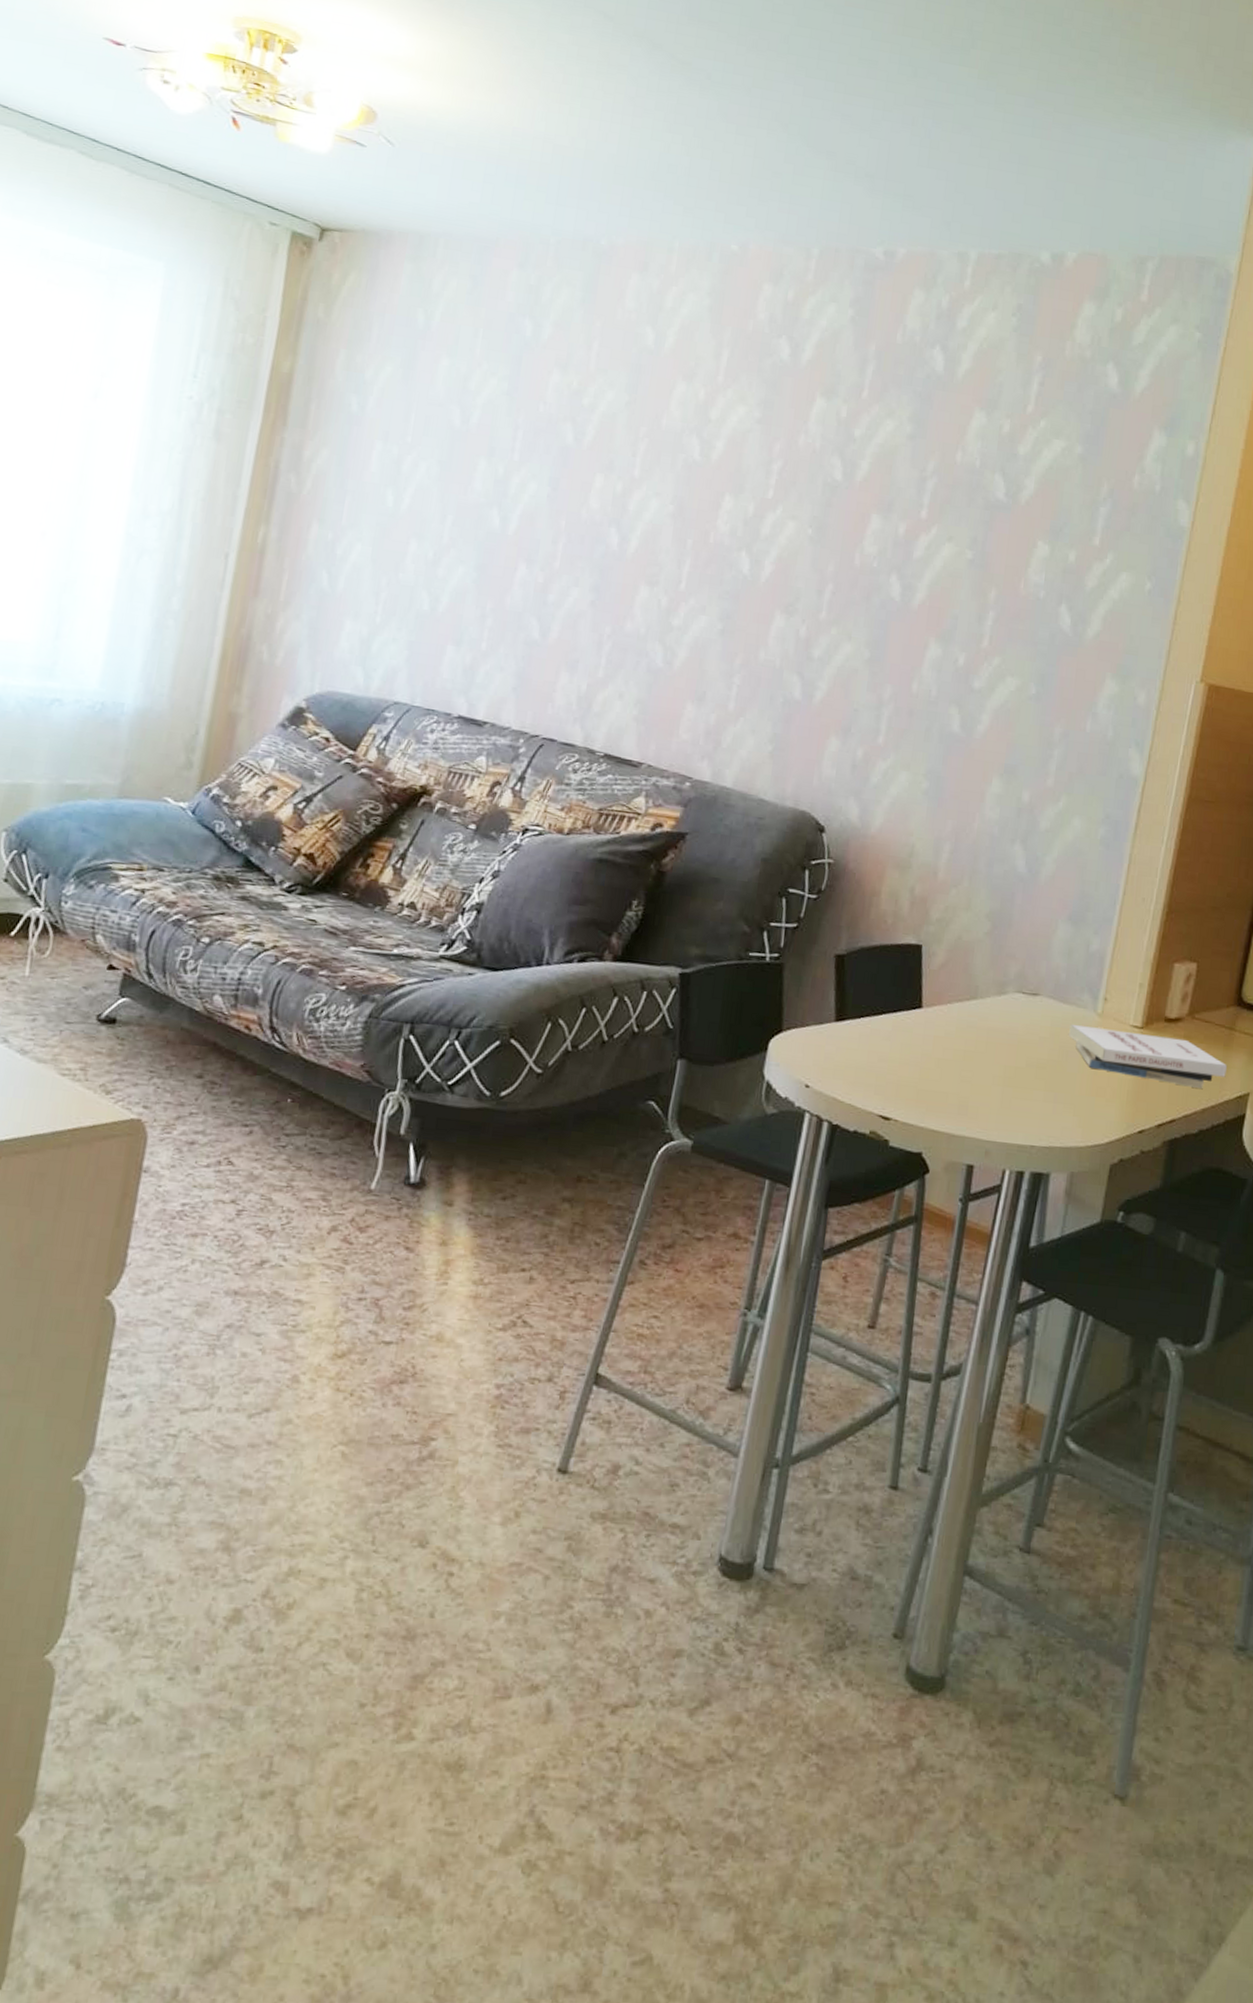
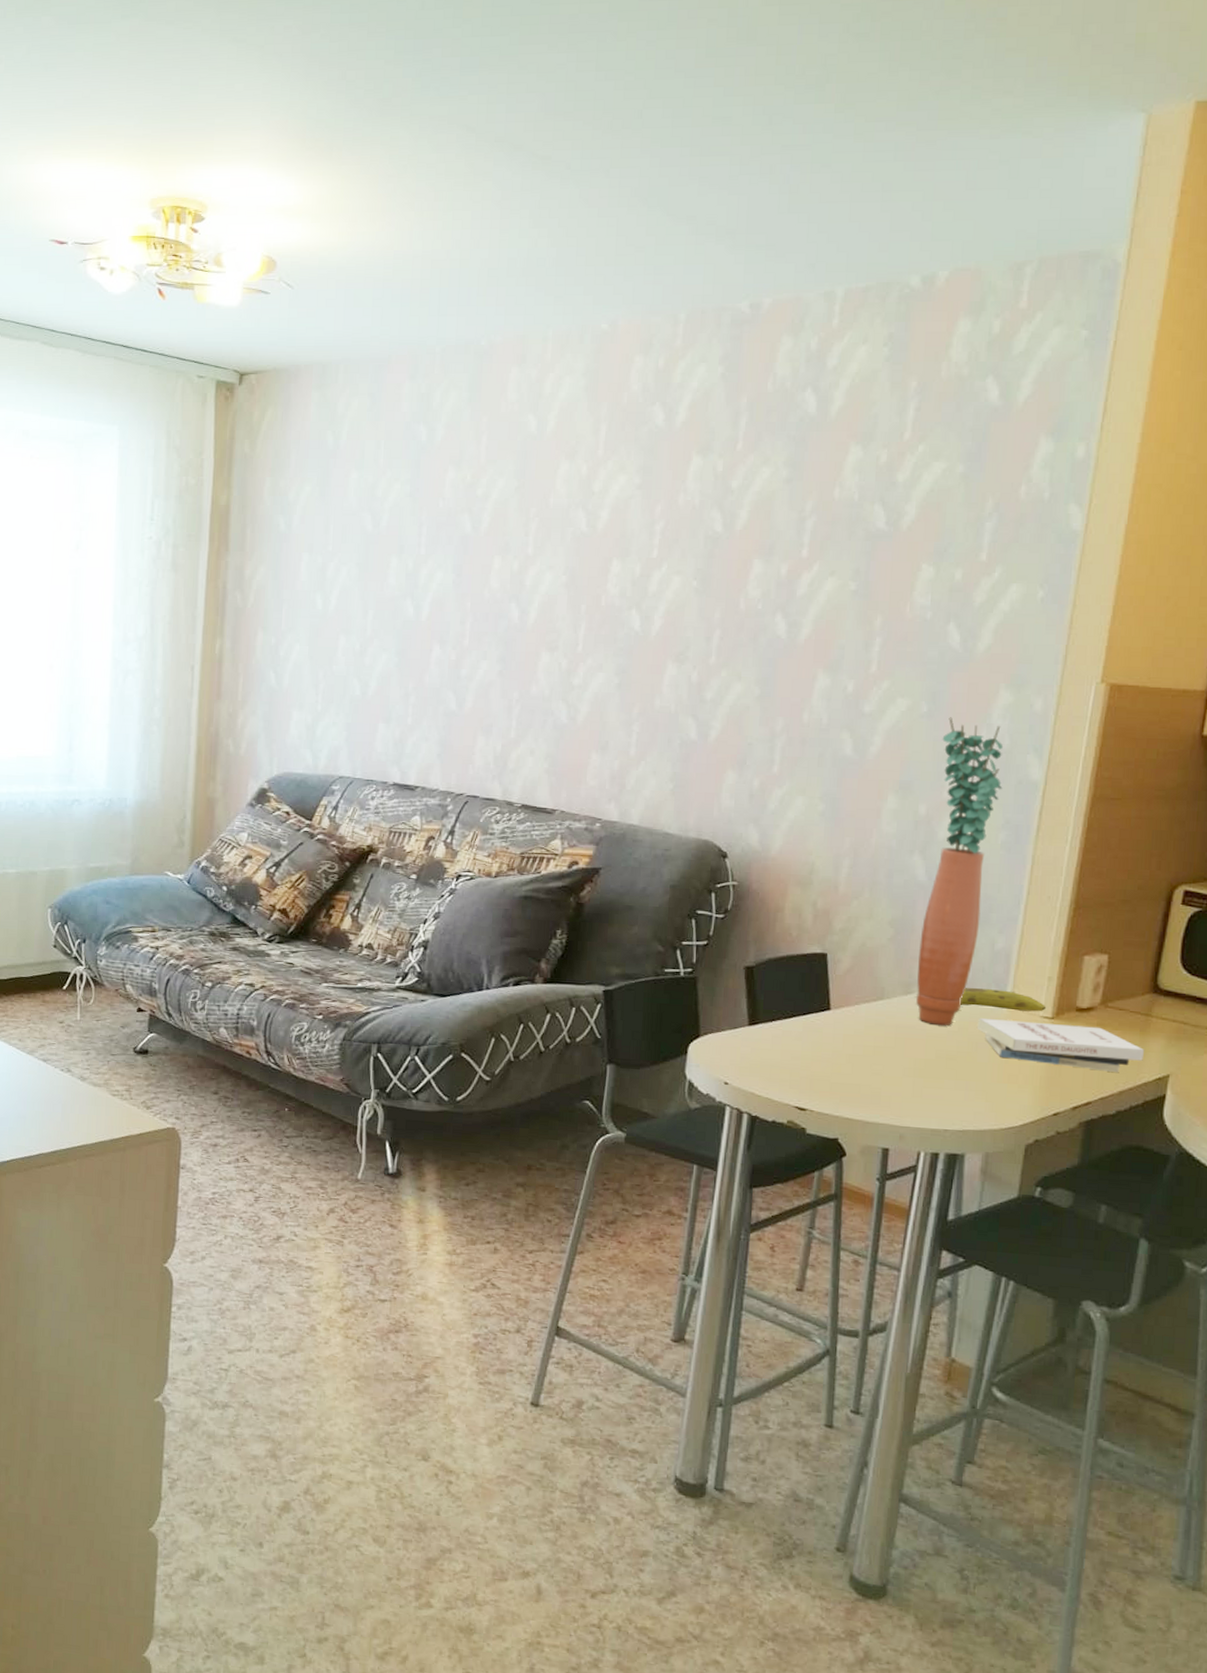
vase: none [1009,702,1107,1031] -> present [916,717,1004,1026]
fruit: none [1053,991,1136,1020] -> present [961,987,1045,1012]

